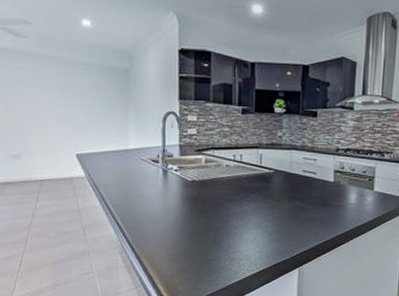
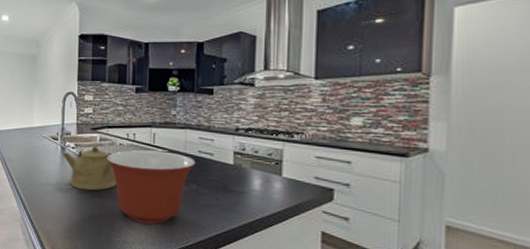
kettle: none [165,167,224,213] -> present [62,146,117,191]
mixing bowl: none [213,171,300,241] -> present [106,150,196,225]

